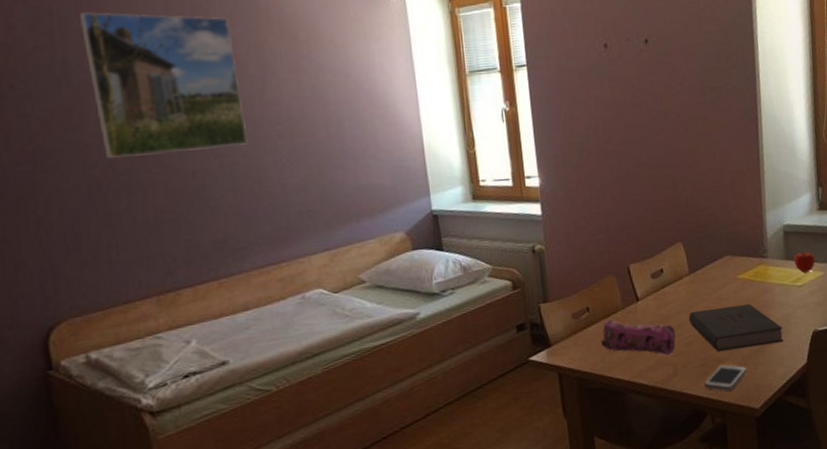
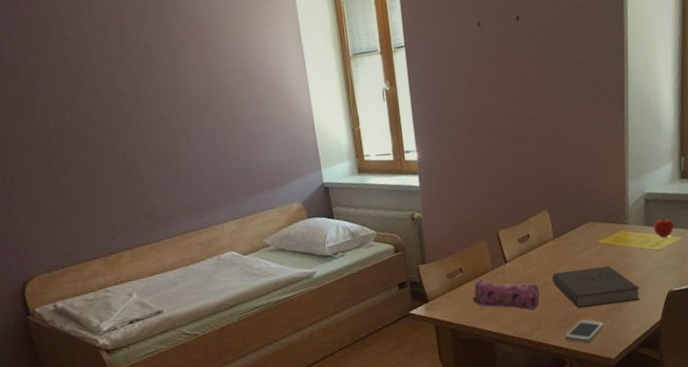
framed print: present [78,12,248,158] -> none [19,11,166,141]

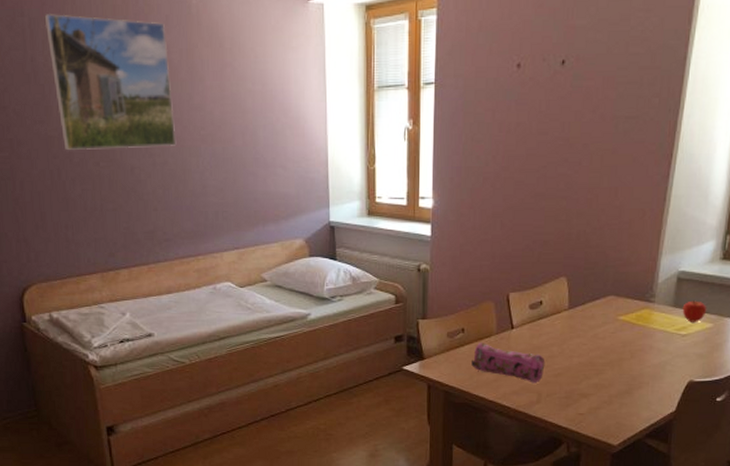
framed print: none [19,11,166,141] -> present [44,14,177,150]
book: present [552,265,640,309] -> none [560,345,657,388]
smartphone: present [565,320,604,343] -> none [565,400,611,424]

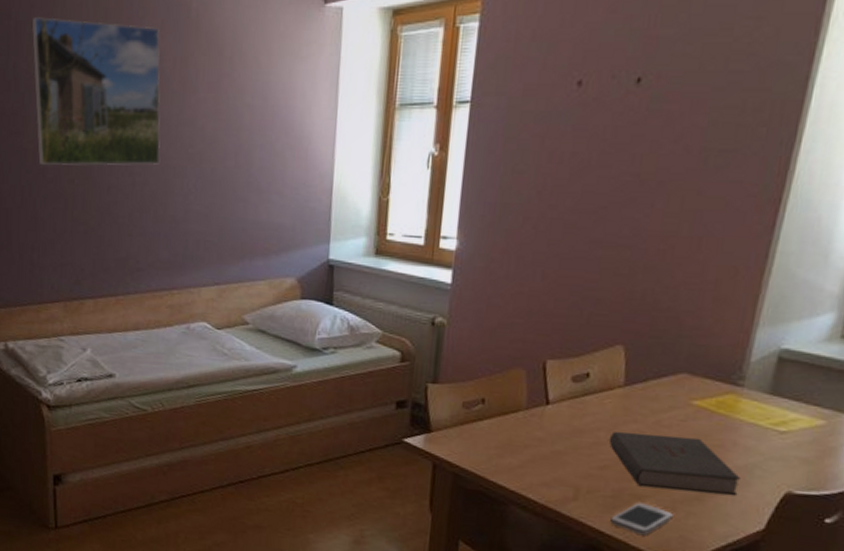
pencil case: present [472,342,545,383] -> none [491,417,588,475]
book: none [560,345,657,388] -> present [608,432,740,496]
smartphone: none [565,400,611,424] -> present [610,502,673,535]
fruit: present [682,300,707,322] -> none [782,388,819,417]

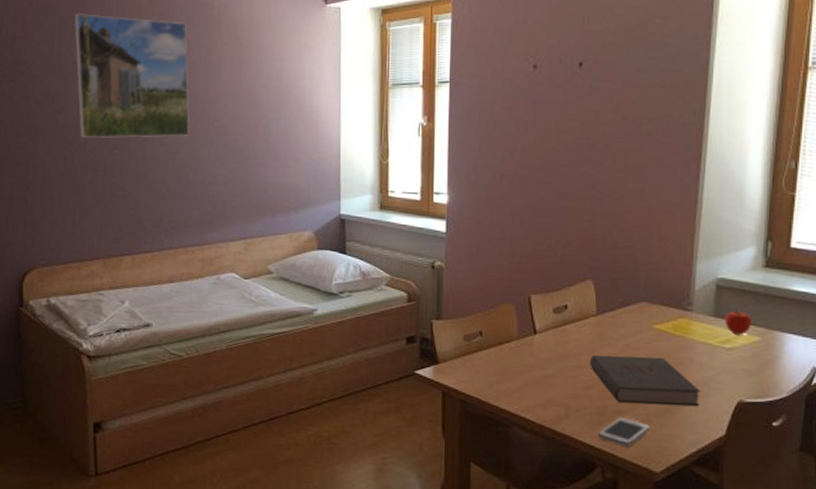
fruit: none [782,388,819,417] -> present [724,310,753,335]

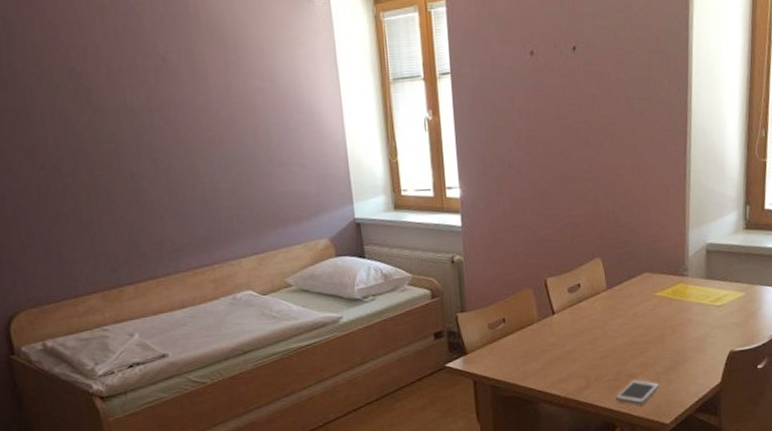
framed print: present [74,14,190,138] -> none [21,16,181,160]
book: present [589,355,700,407] -> none [603,321,699,368]
fruit: present [724,310,753,335] -> none [714,271,738,293]

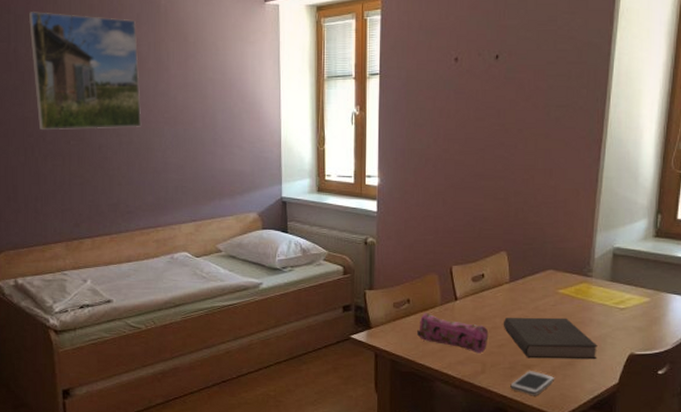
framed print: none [21,16,181,160] -> present [28,12,142,129]
pencil case: none [516,331,590,369] -> present [417,313,489,354]
book: none [603,321,699,368] -> present [503,317,598,360]

